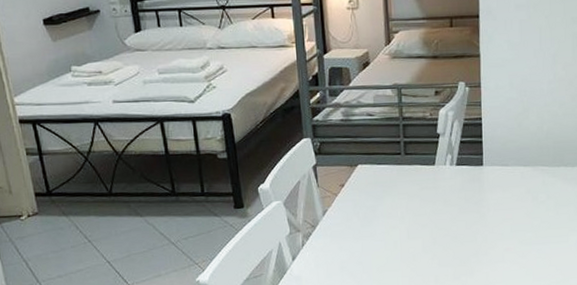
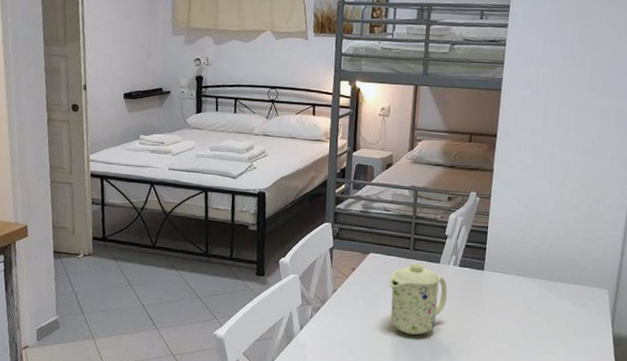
mug: none [382,167,447,247] -> present [388,262,447,335]

